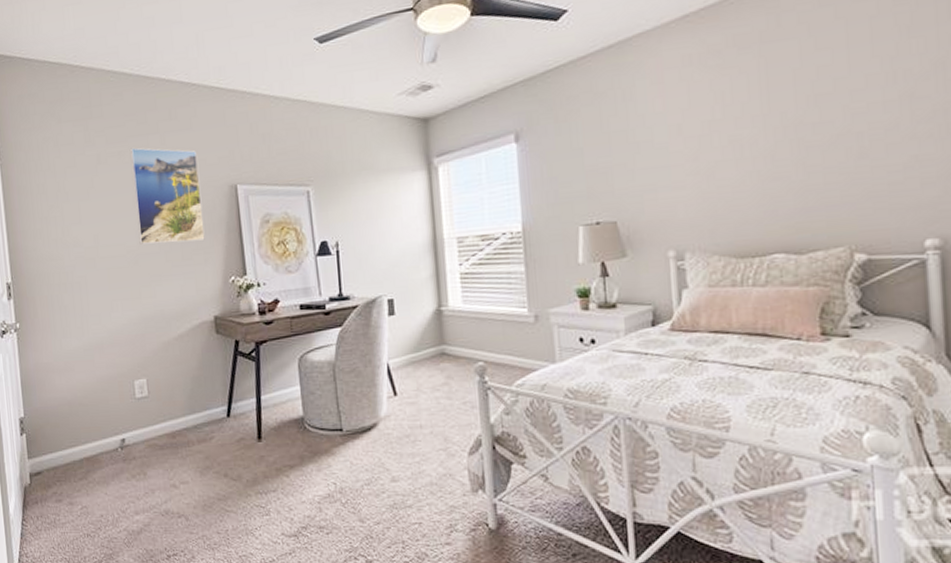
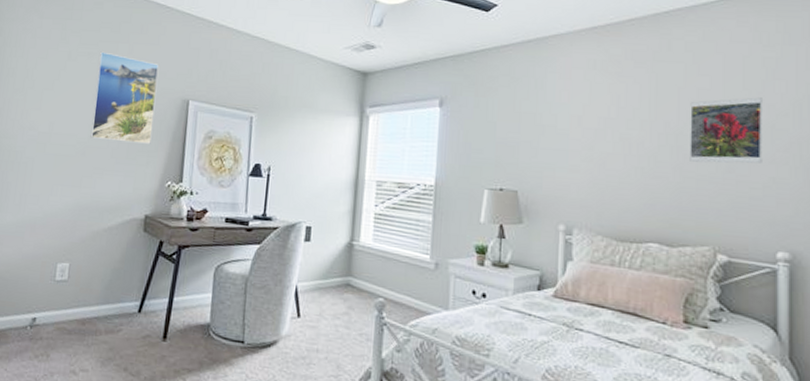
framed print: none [809,63,901,154] -> present [689,97,762,164]

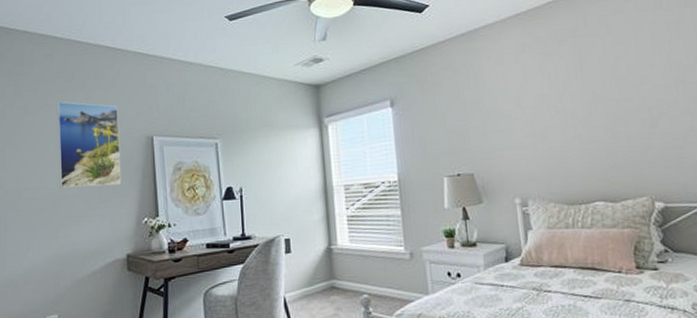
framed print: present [689,97,762,164] -> none [611,57,680,123]

